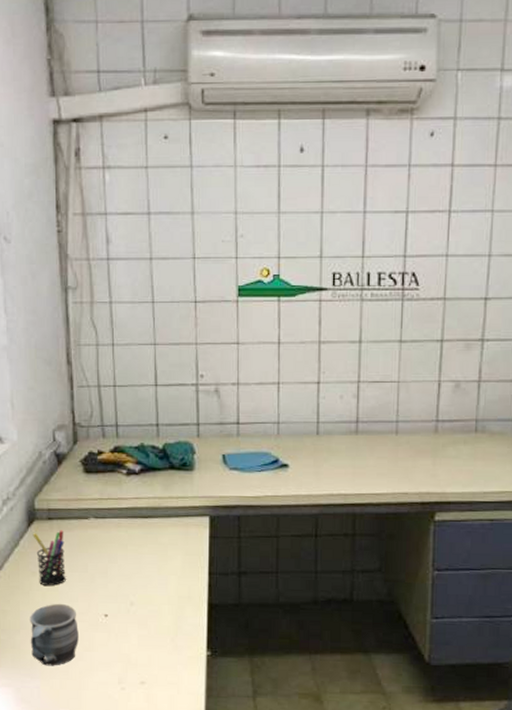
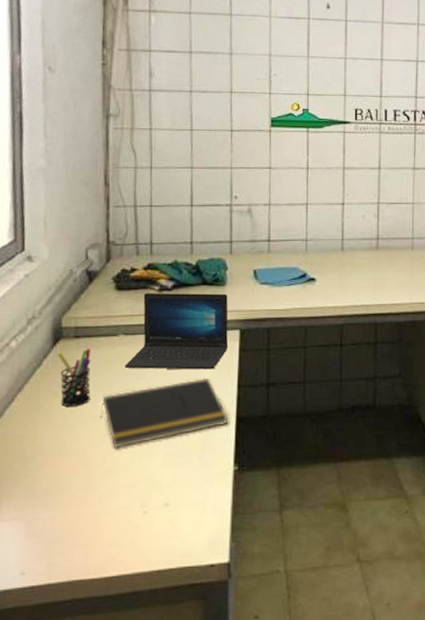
mug: present [30,603,79,666] -> none [46,424,101,494]
notepad: none [76,563,200,628] -> present [100,377,229,449]
laptop: none [97,476,198,556] -> present [124,292,229,370]

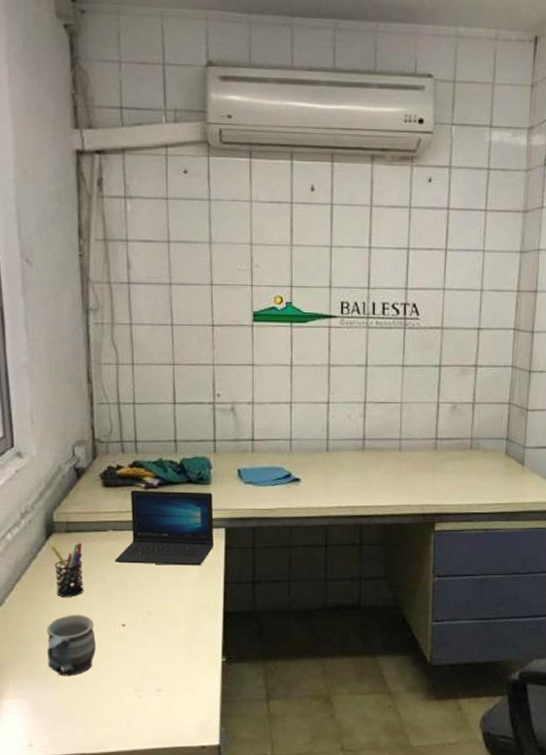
mug: none [46,424,101,494] -> present [47,614,96,676]
notepad: present [100,377,229,449] -> none [93,573,216,637]

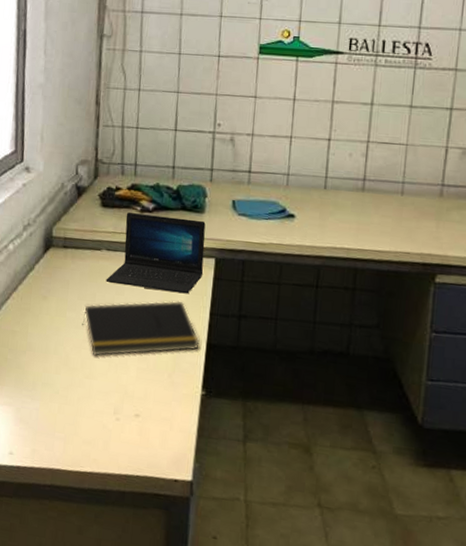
mug: present [47,614,96,676] -> none [34,328,81,390]
pen holder: present [51,542,84,597] -> none [47,258,77,312]
notepad: none [93,573,216,637] -> present [82,300,200,356]

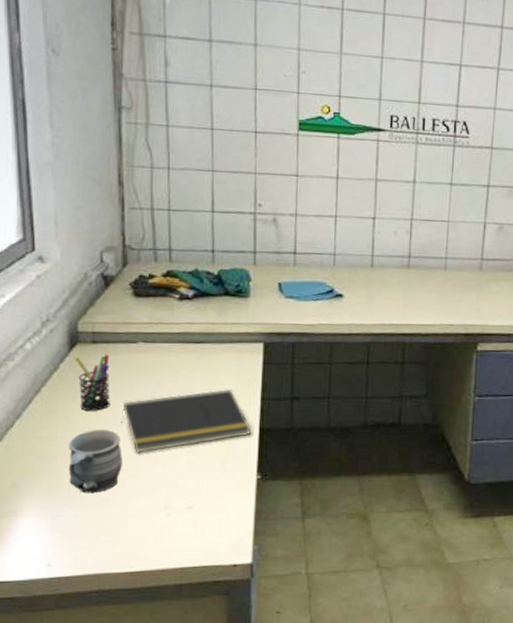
mug: none [34,328,81,390] -> present [68,429,122,494]
pen holder: none [47,258,77,312] -> present [74,354,110,411]
laptop: present [106,211,206,294] -> none [145,300,252,381]

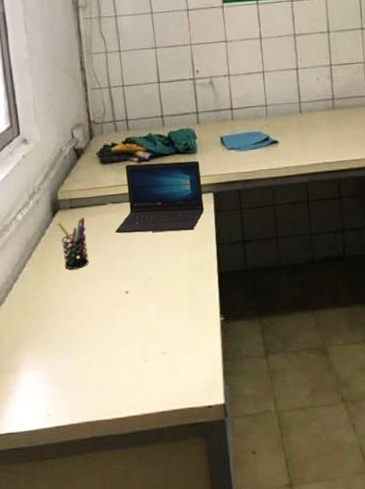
mug: present [68,429,122,494] -> none [57,284,103,346]
notepad: present [120,388,252,453] -> none [99,238,212,305]
laptop: none [145,300,252,381] -> present [115,160,205,233]

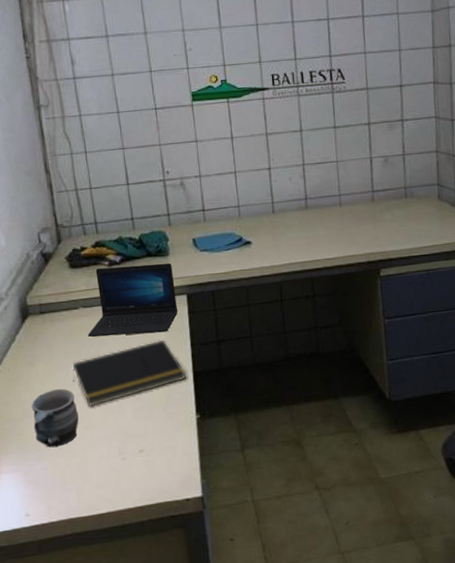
pen holder: present [57,217,89,270] -> none [27,322,62,374]
mug: none [57,284,103,346] -> present [31,388,79,448]
notepad: none [99,238,212,305] -> present [72,339,187,407]

